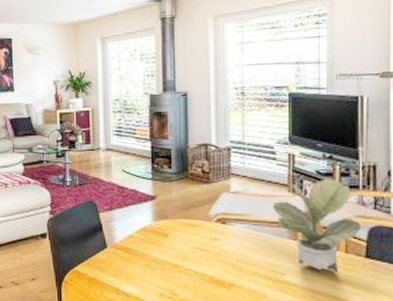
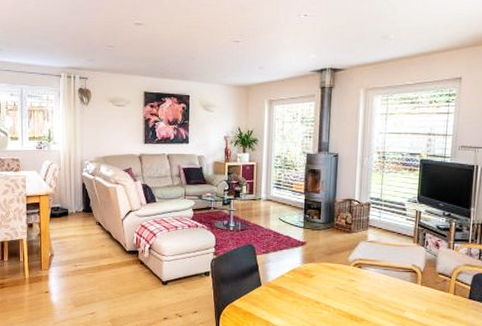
potted plant: present [272,179,362,274] -> none [400,233,468,312]

